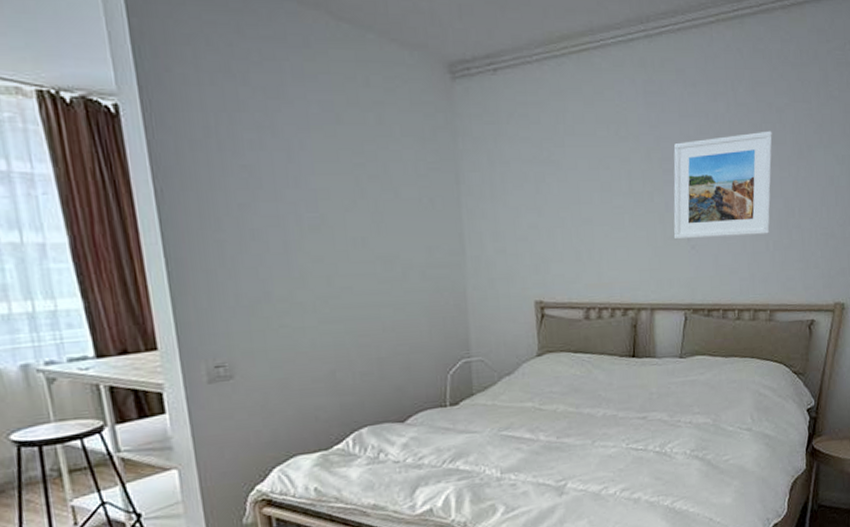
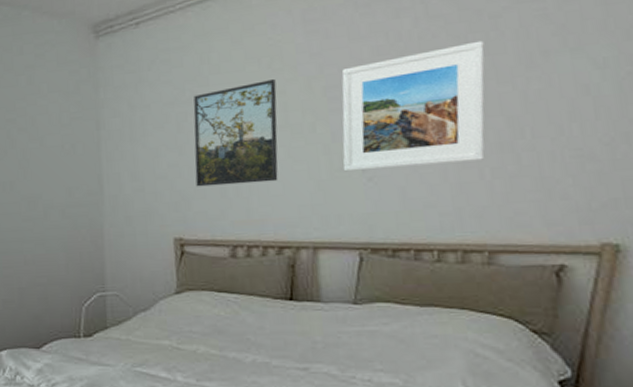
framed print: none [550,146,624,250] -> present [193,78,278,187]

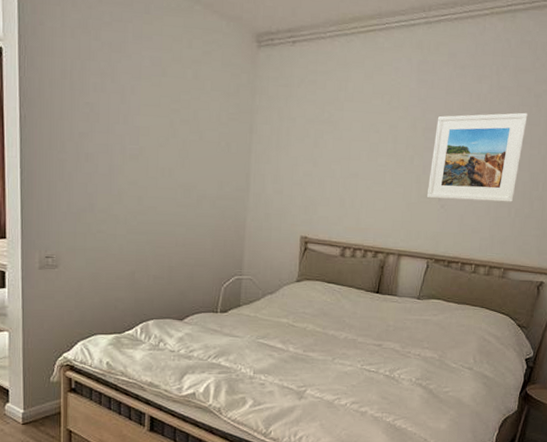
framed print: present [193,78,278,187] -> none [323,114,392,199]

